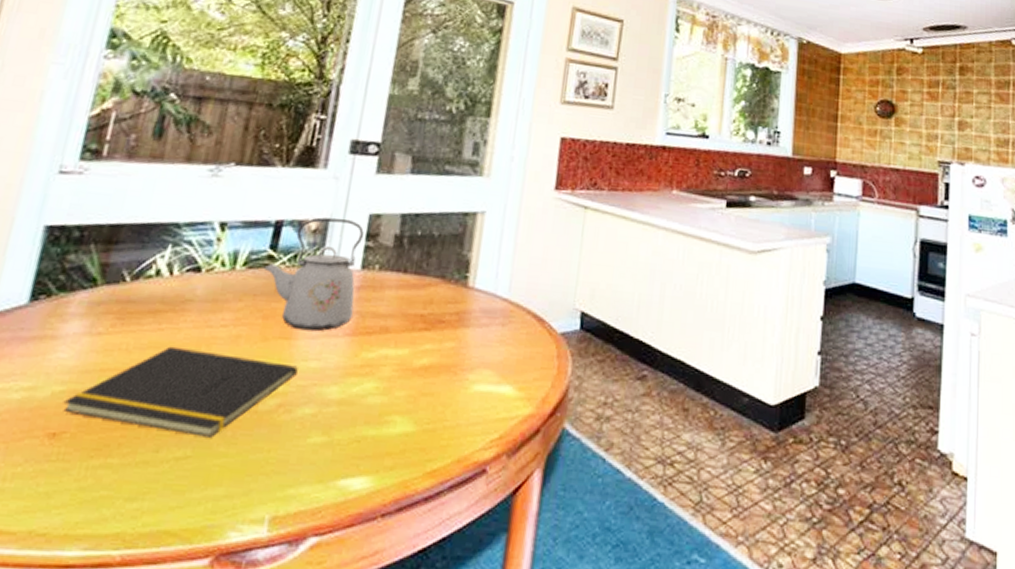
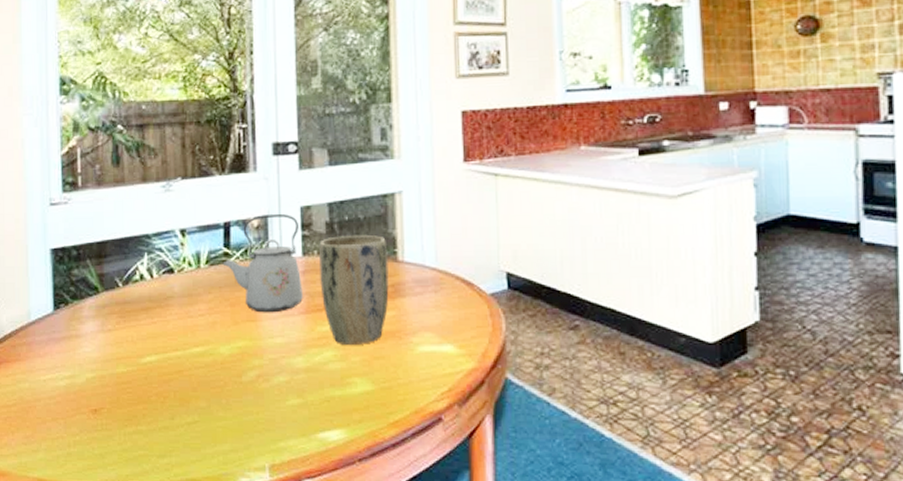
notepad: present [63,346,298,438] -> none [96,335,267,405]
plant pot: none [374,251,459,379] -> present [319,234,389,346]

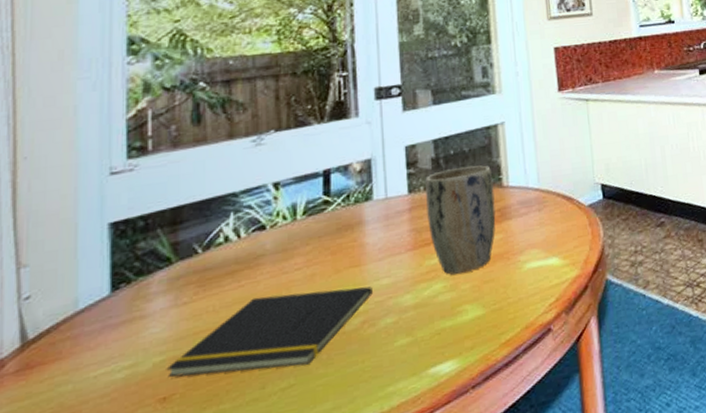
notepad: none [96,335,267,405] -> present [166,286,373,378]
kettle: present [221,213,303,313] -> none [320,155,410,257]

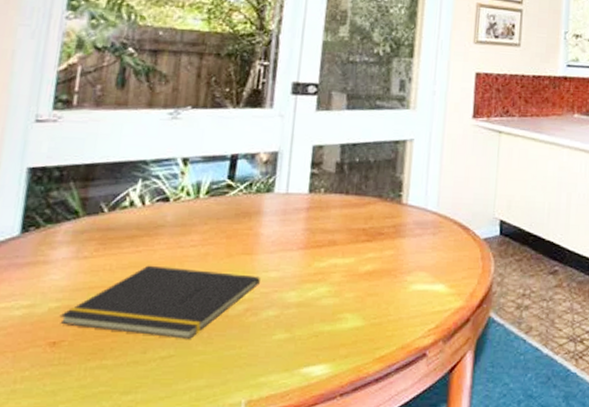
plant pot: present [425,165,496,275] -> none [323,176,393,283]

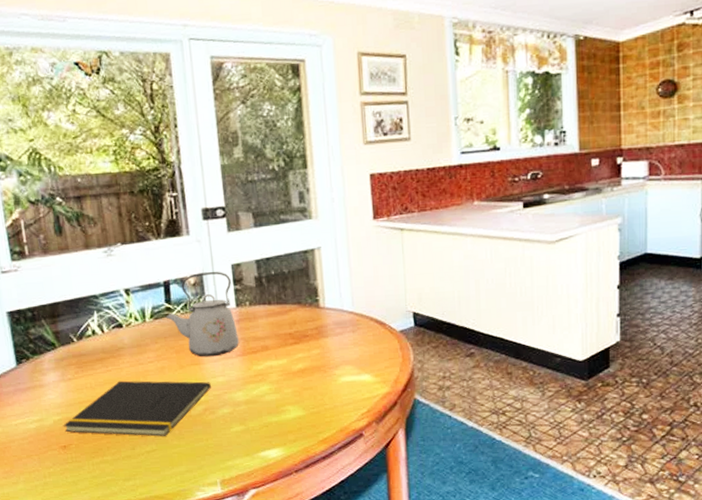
kettle: none [222,150,309,247] -> present [164,271,239,357]

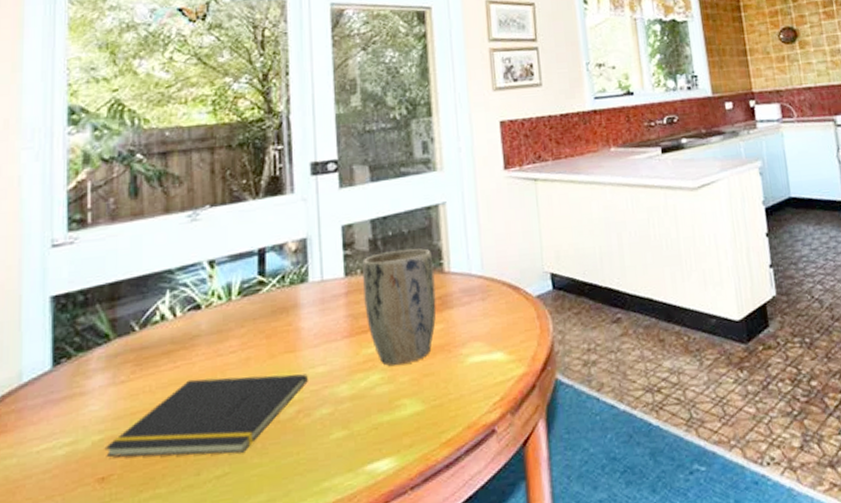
kettle: present [164,271,239,357] -> none [255,234,346,342]
plant pot: none [250,286,314,380] -> present [362,248,437,366]

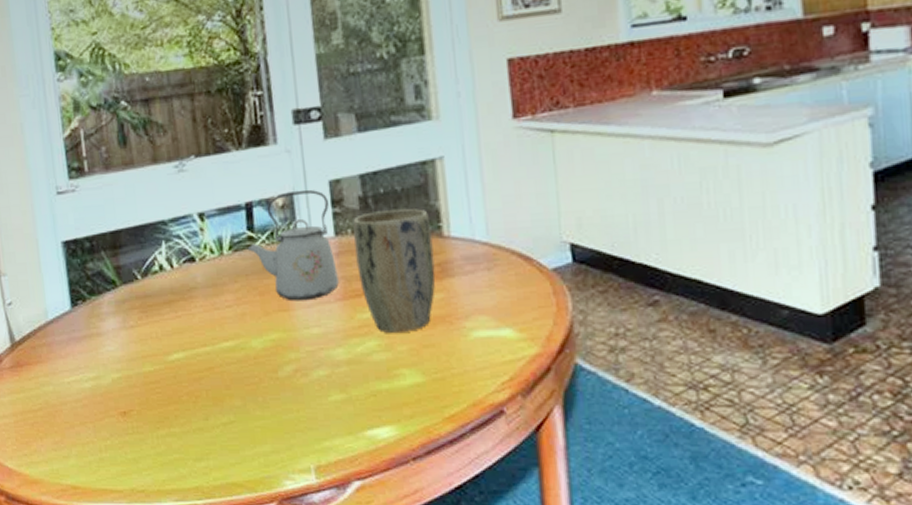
notepad: present [104,374,308,458] -> none [123,330,303,404]
kettle: none [255,234,346,342] -> present [246,189,339,302]

